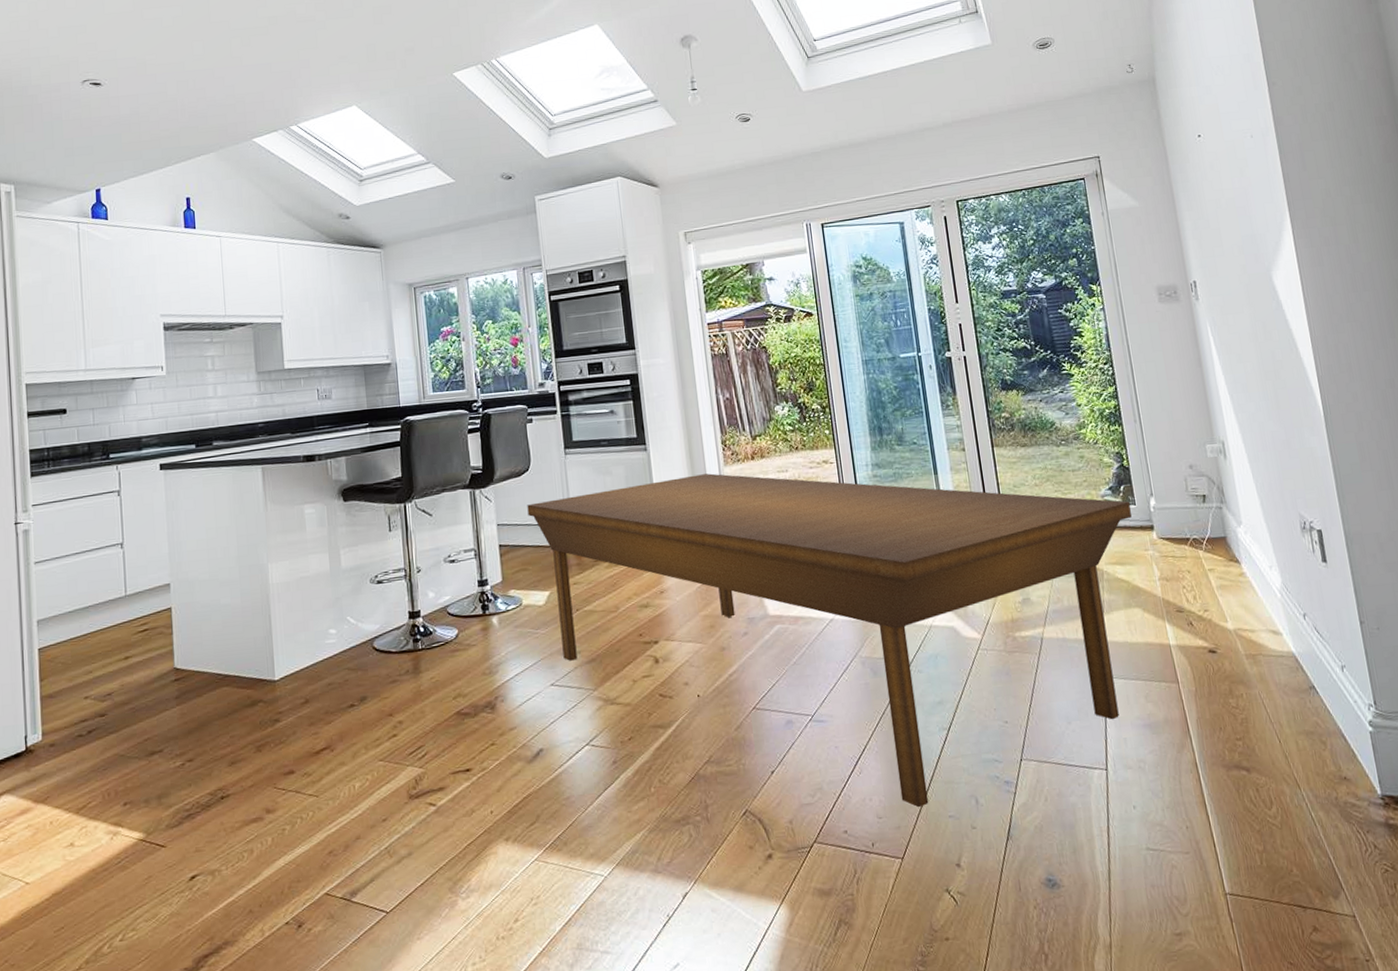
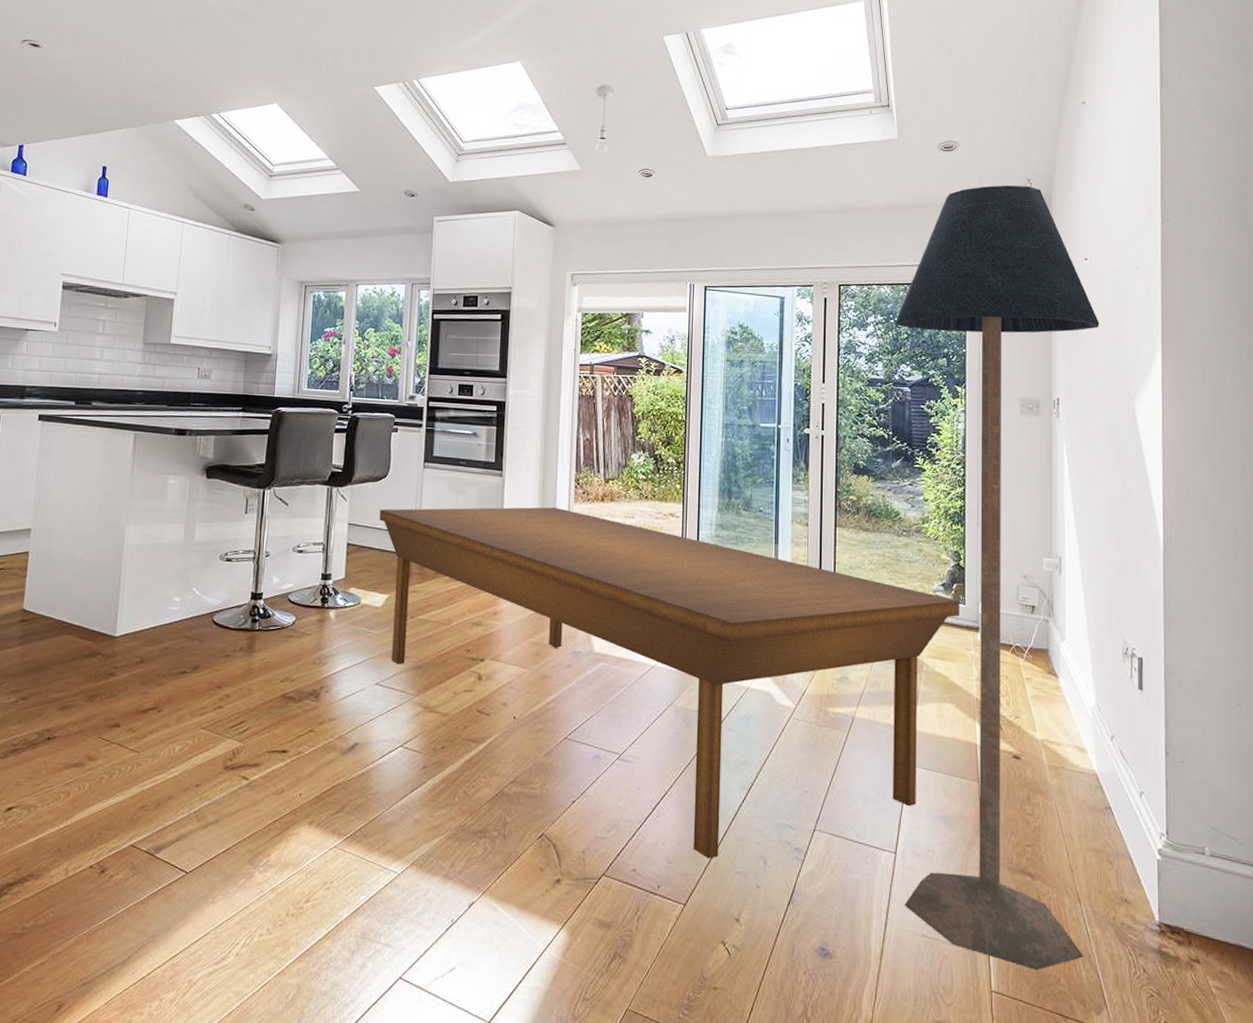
floor lamp: none [1018,71,1312,865] -> present [895,185,1100,971]

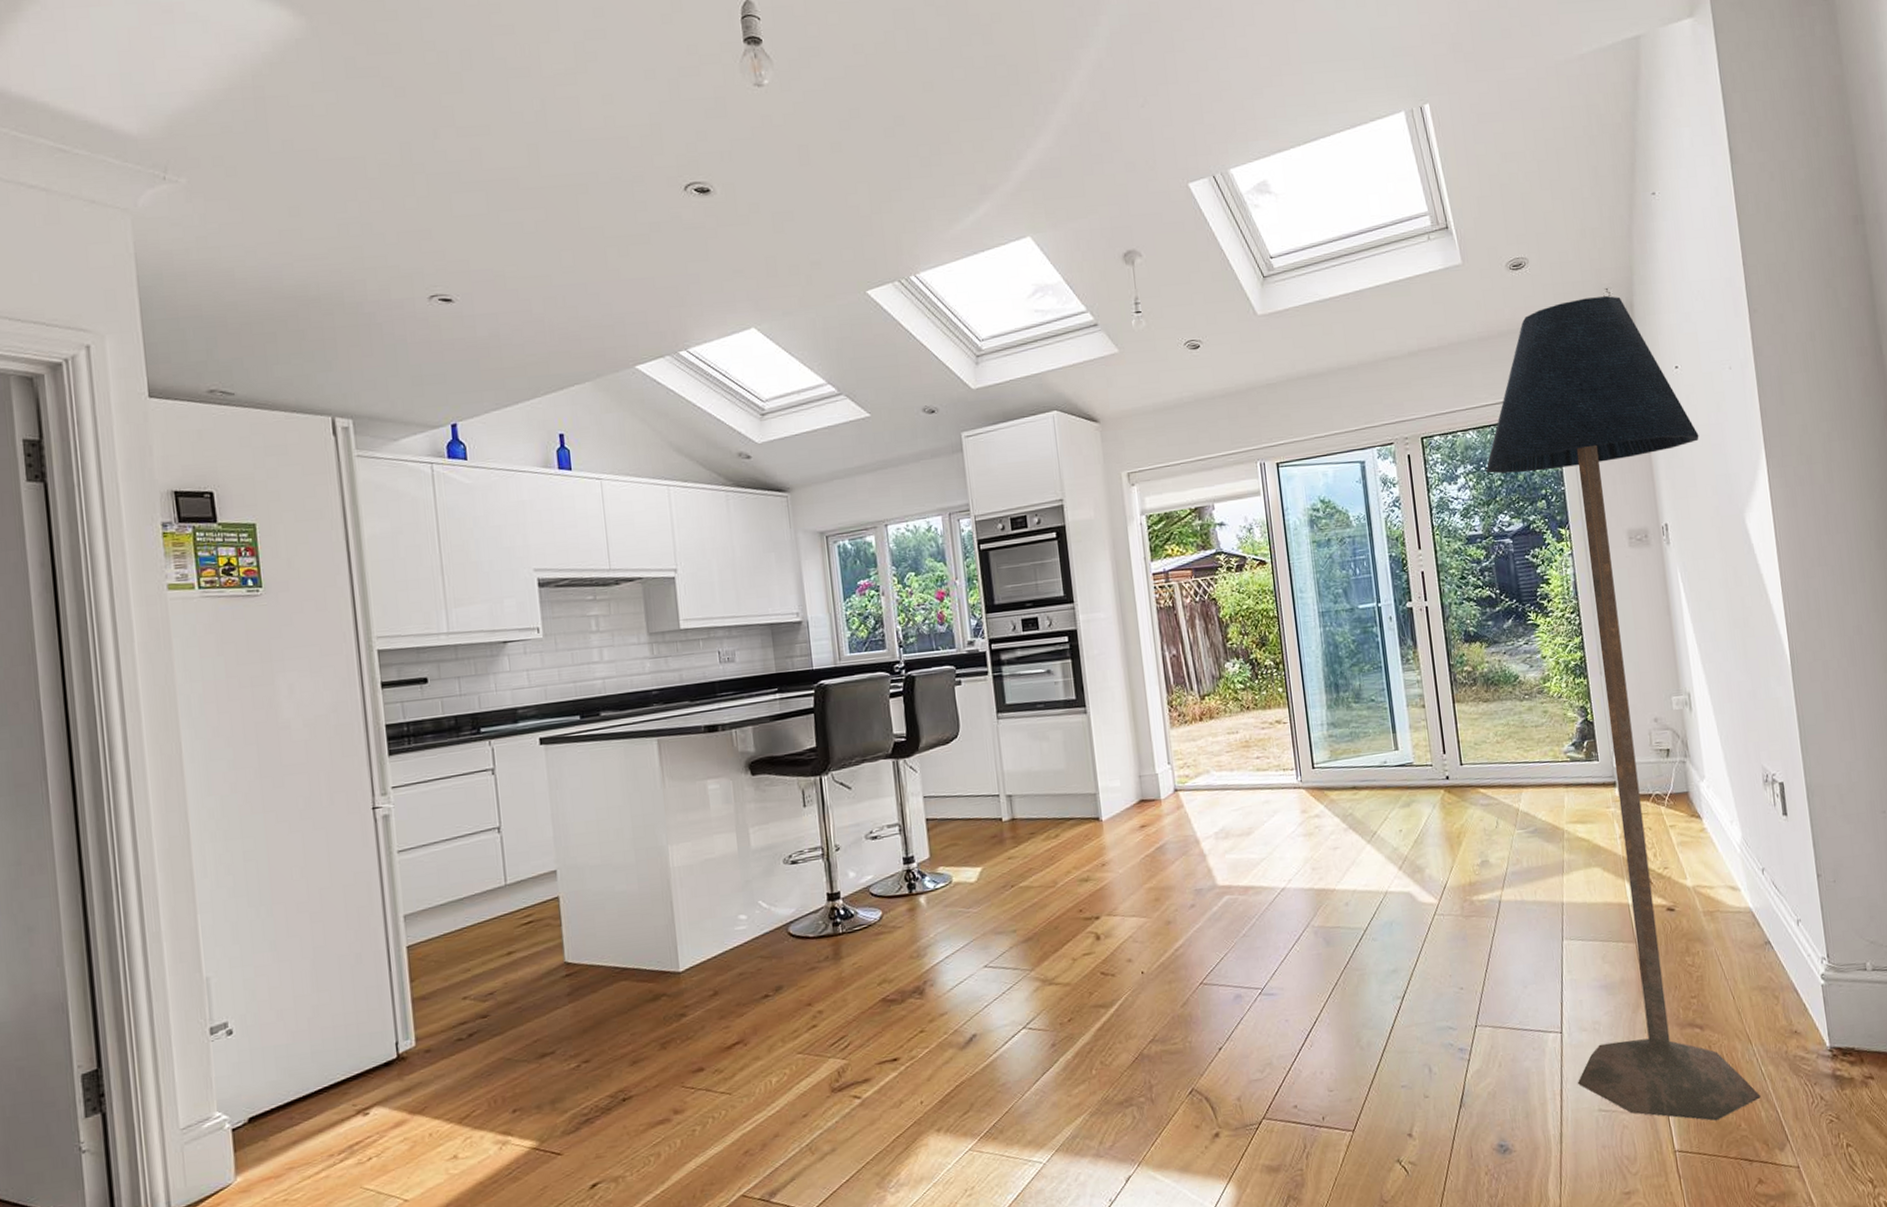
dining table: present [379,507,959,859] -> none [956,736,1594,1079]

